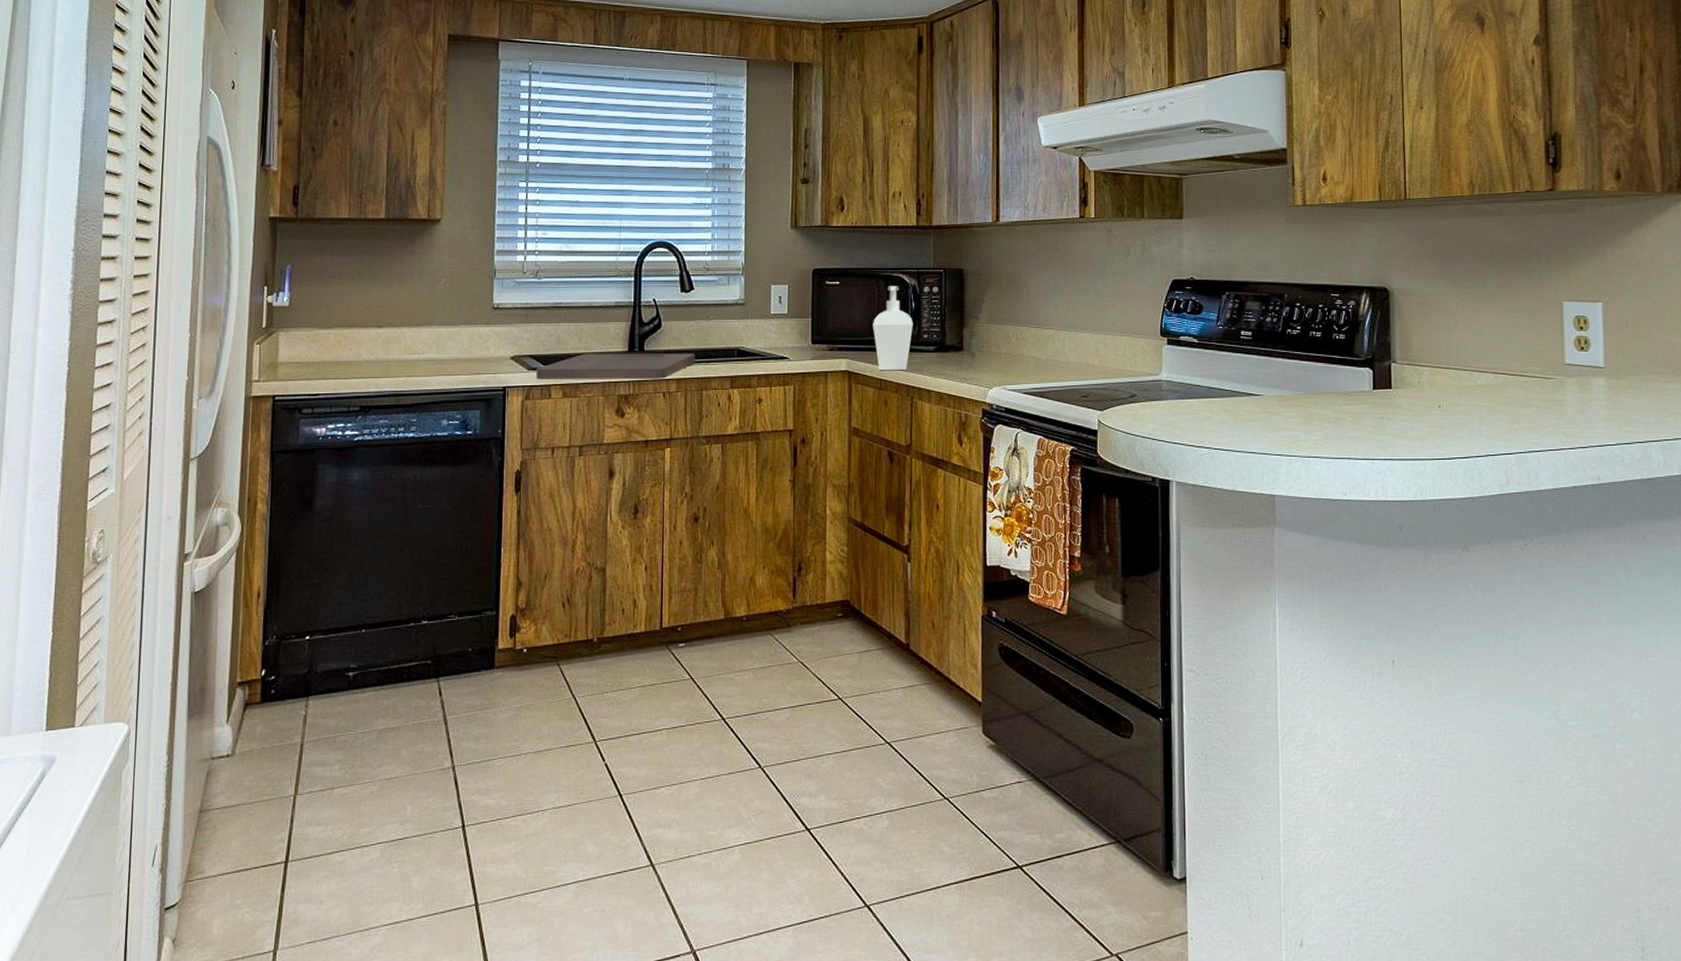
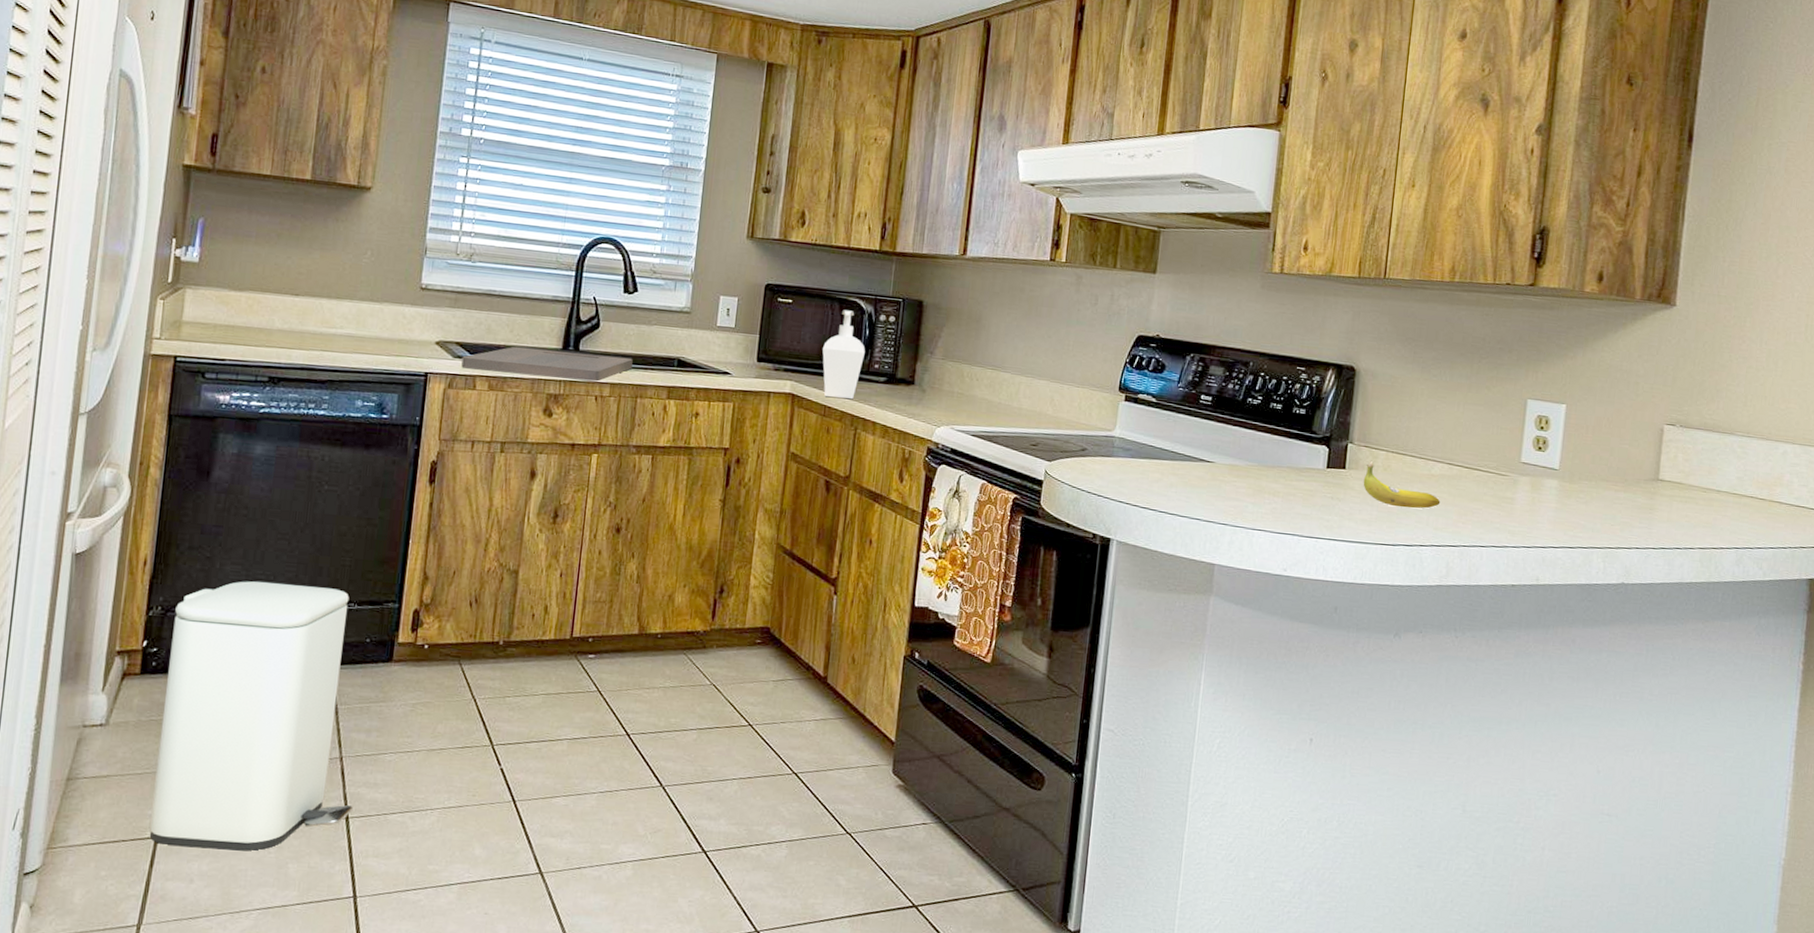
pedal bin: none [278,602,468,868] -> present [148,581,352,851]
fruit: none [1411,377,1491,421] -> present [1363,460,1441,509]

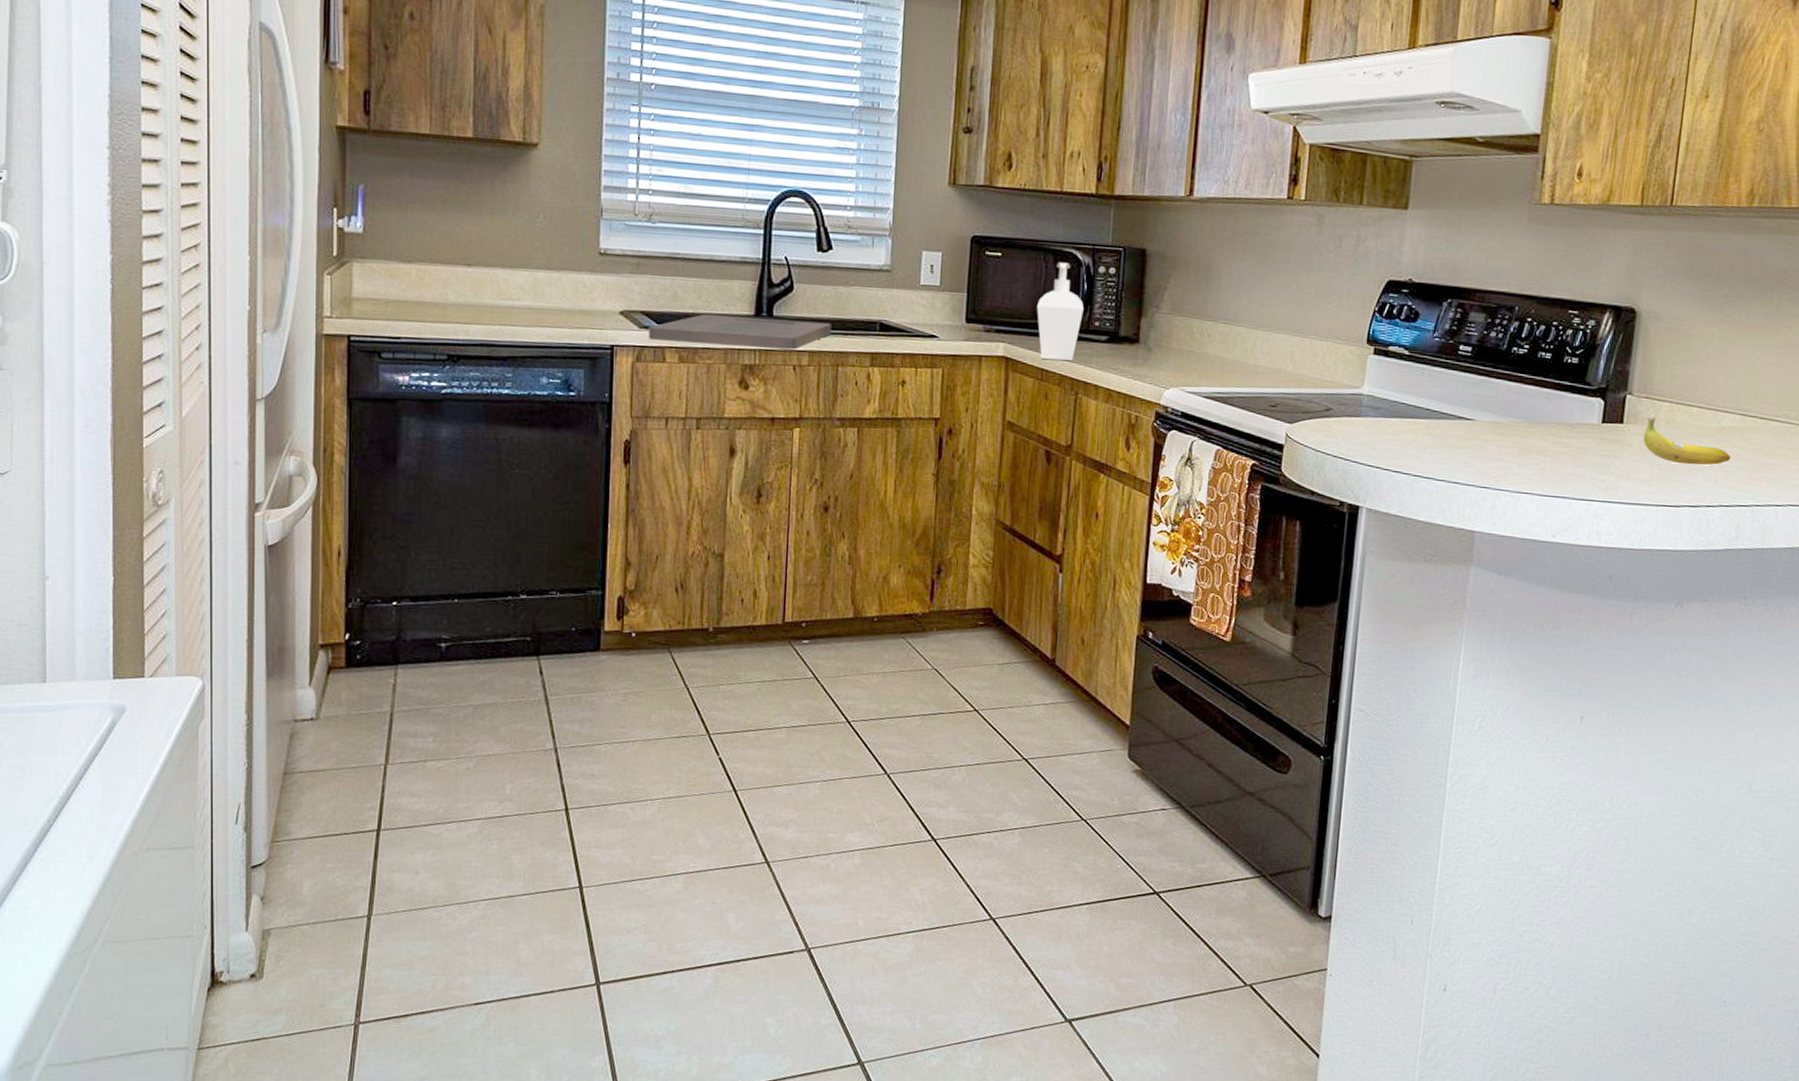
pedal bin: present [148,581,352,851] -> none [369,570,571,843]

